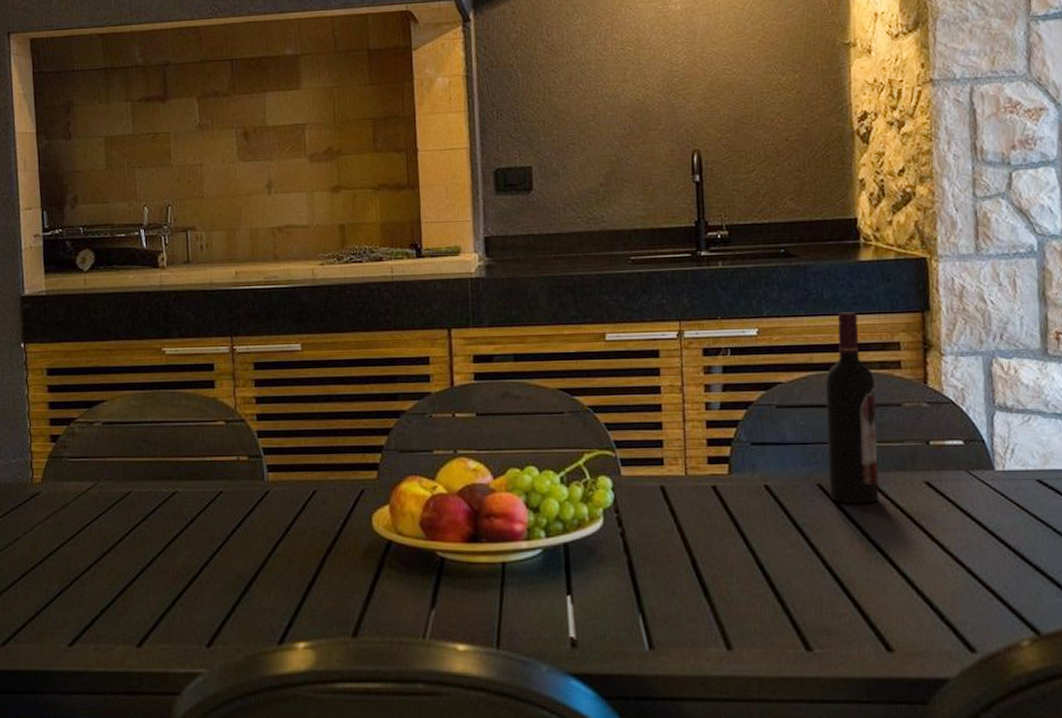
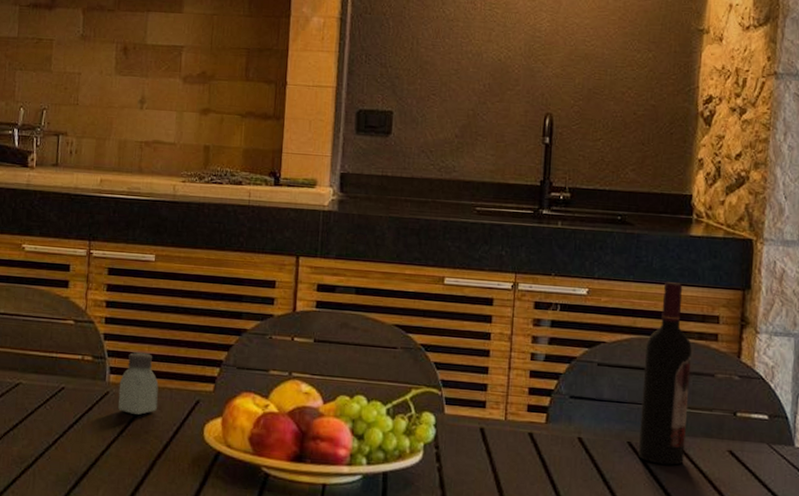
saltshaker: none [278,447,321,512] -> present [118,352,159,416]

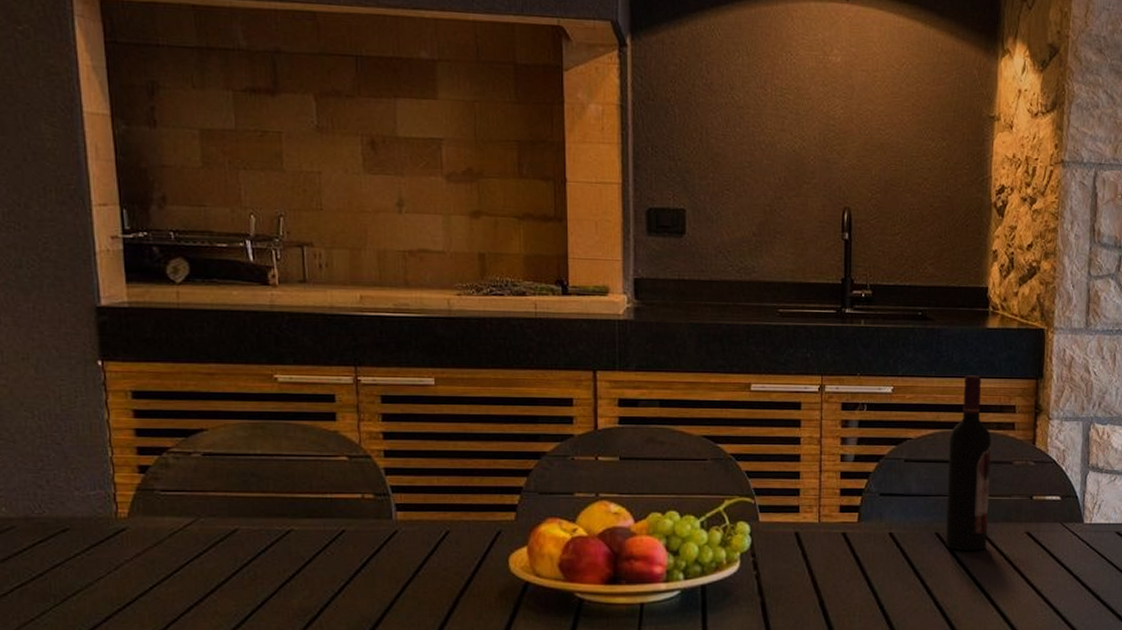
saltshaker: present [118,352,159,416] -> none [408,486,454,553]

